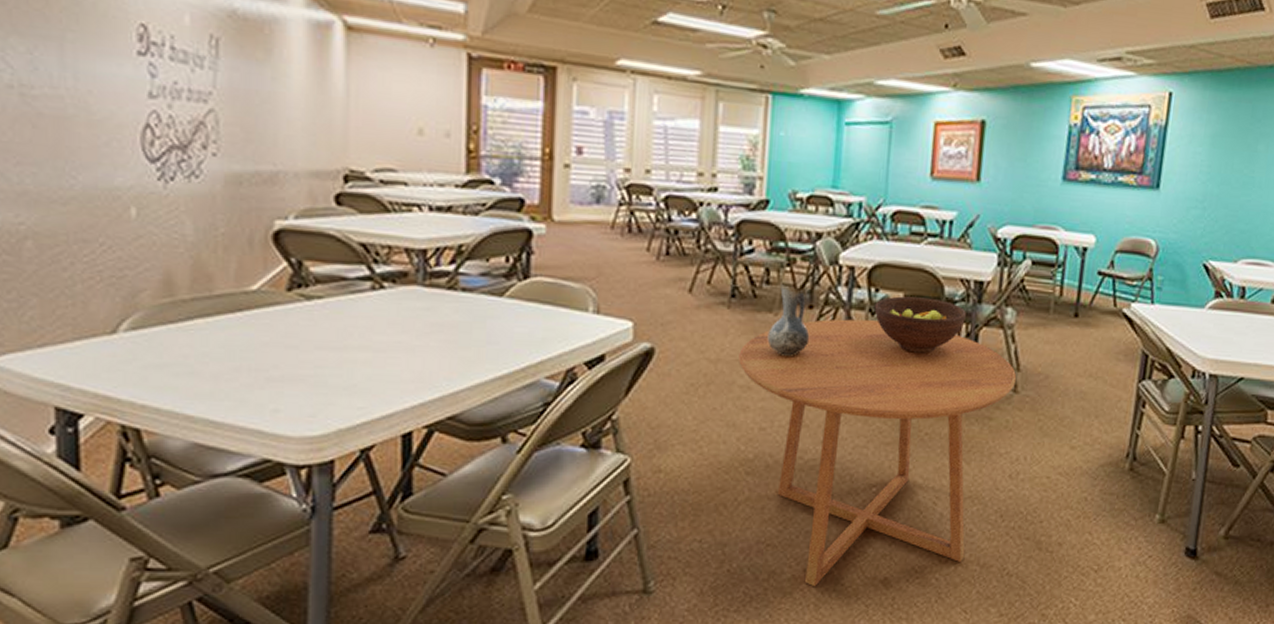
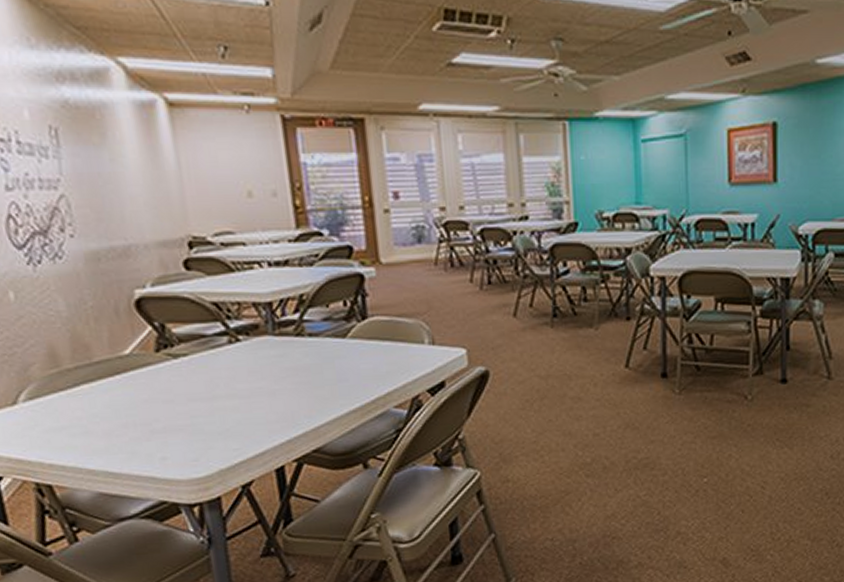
dining table: present [739,319,1017,587] -> none [567,325,830,572]
pitcher: present [767,284,810,356] -> none [591,300,631,366]
fruit bowl: present [874,296,966,354] -> none [688,299,775,352]

